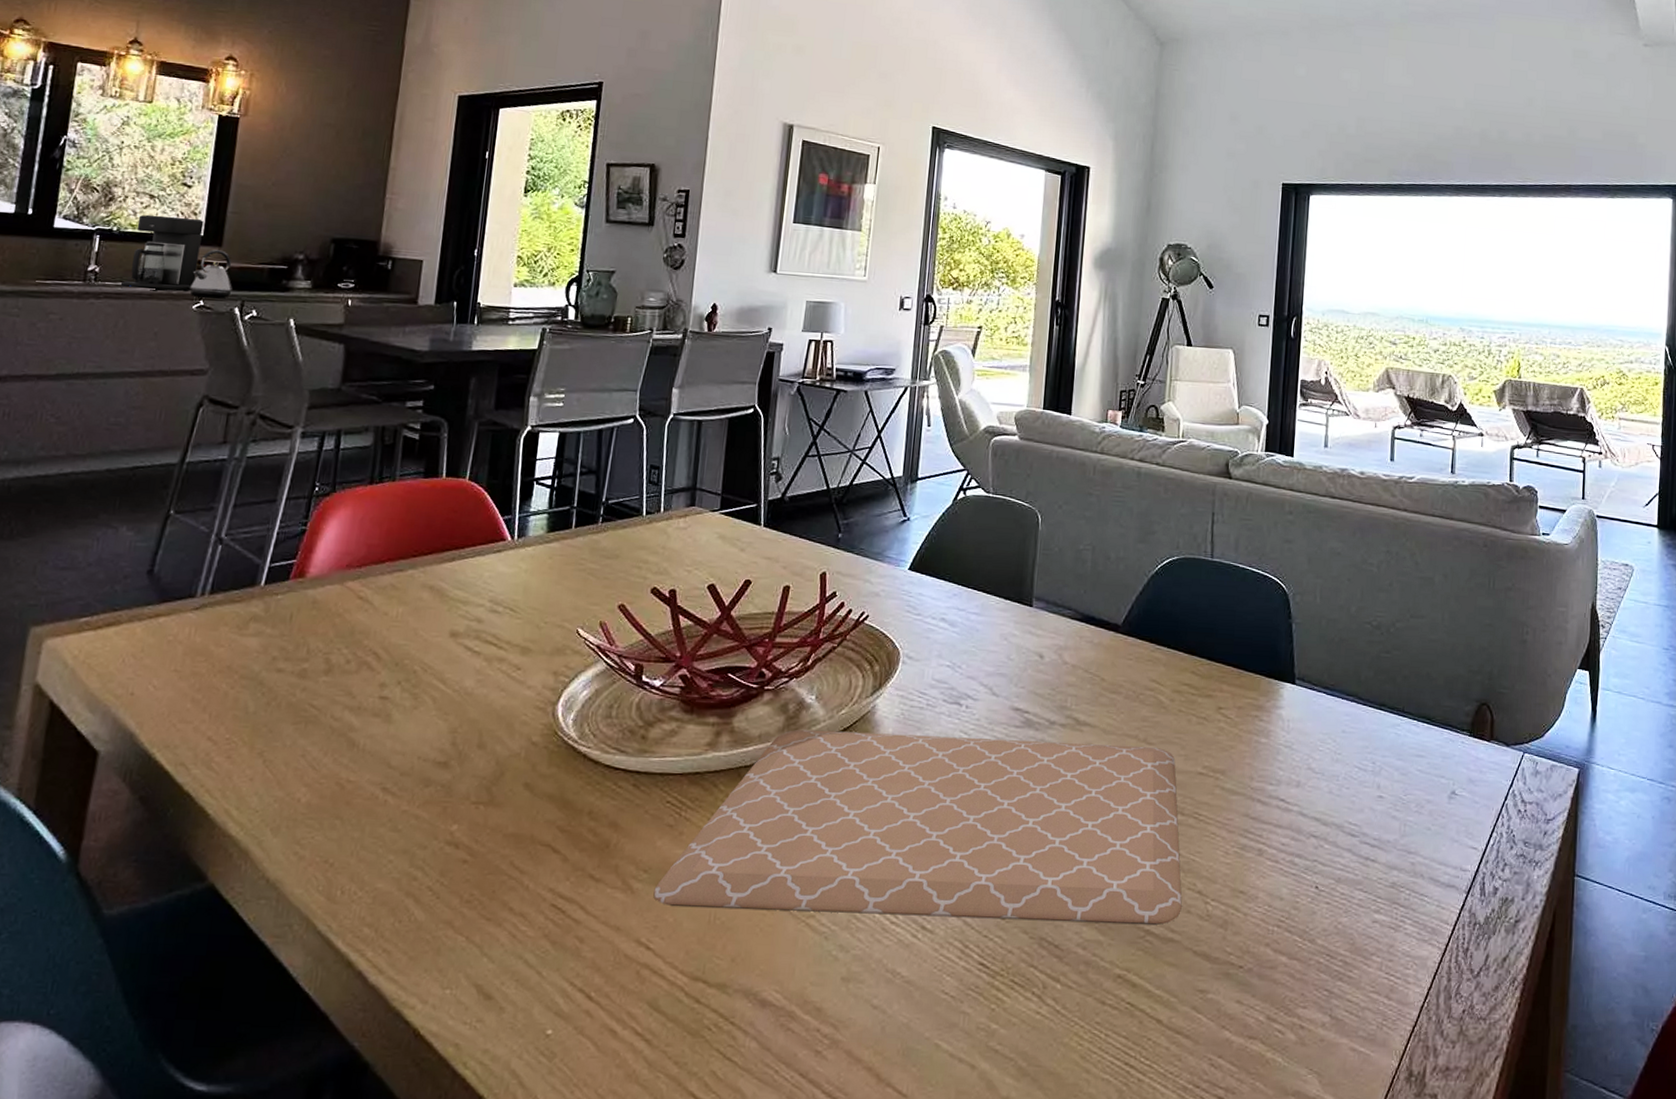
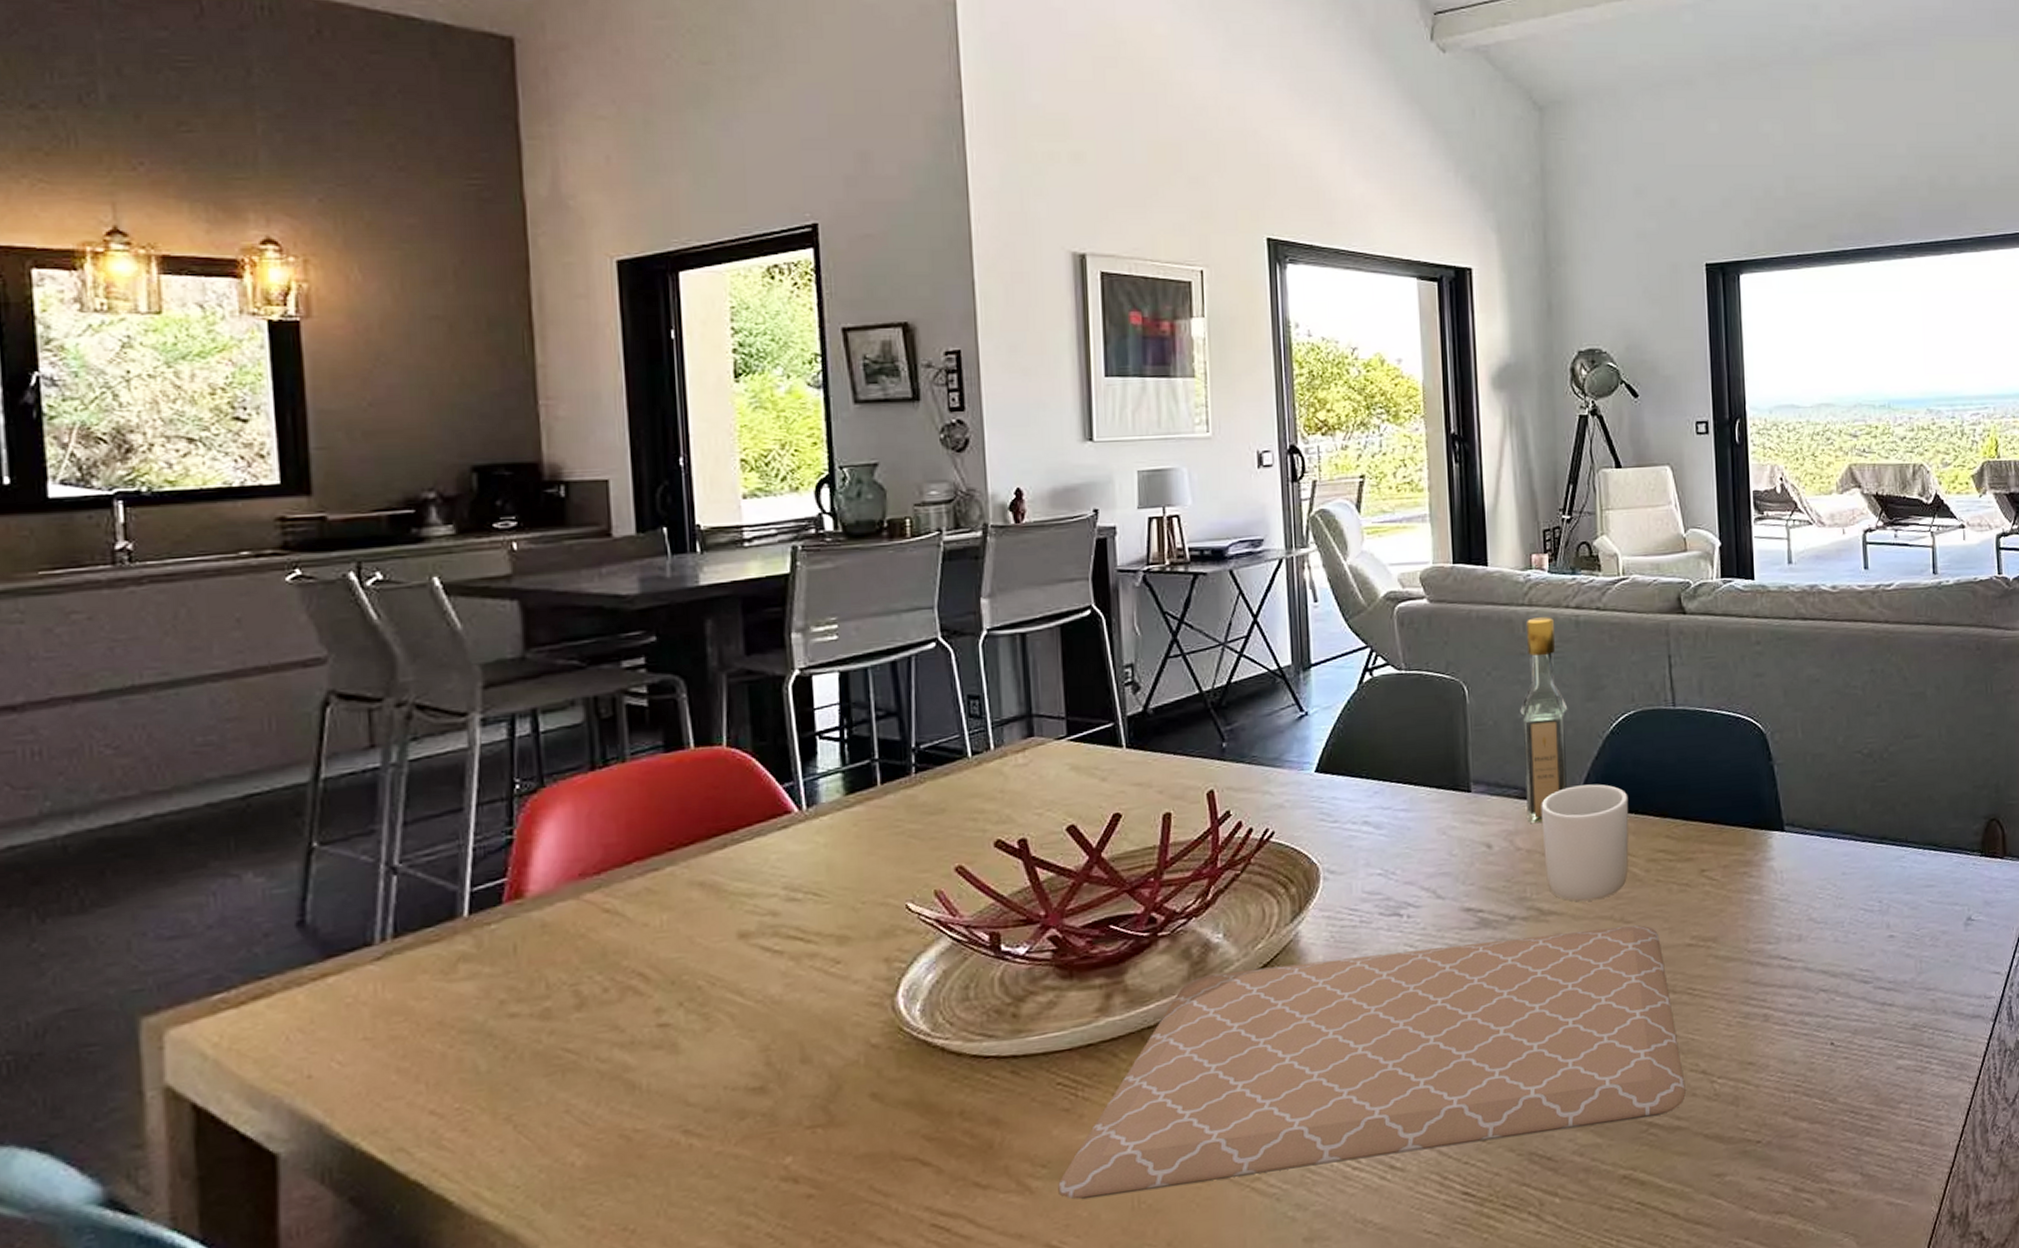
coffee maker: present [120,214,204,292] -> none [169,462,282,567]
kettle: present [189,249,234,299] -> none [274,500,342,565]
bottle: none [1076,464,1122,642] -> present [1520,617,1568,823]
mug: none [1085,615,1164,719] -> present [1541,783,1629,902]

